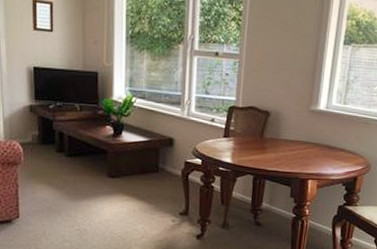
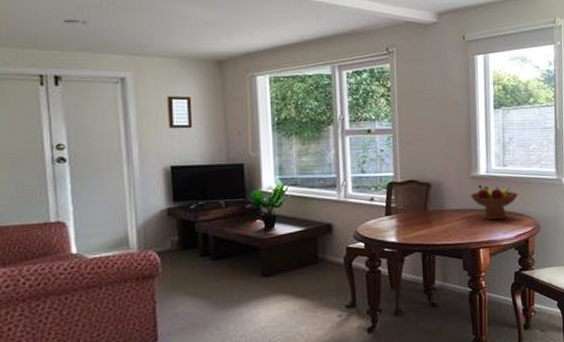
fruit bowl: none [306,119,355,156] -> present [470,185,519,221]

